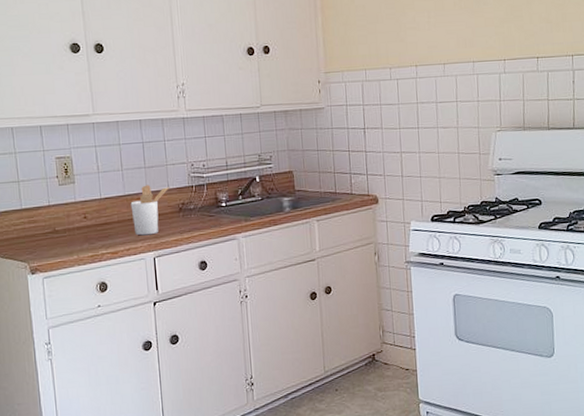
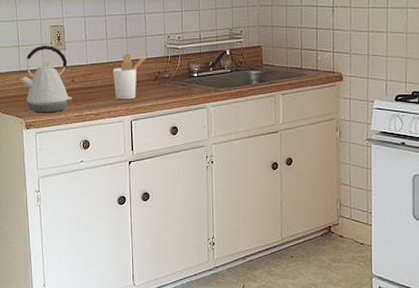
kettle: none [21,179,85,256] -> present [19,45,72,113]

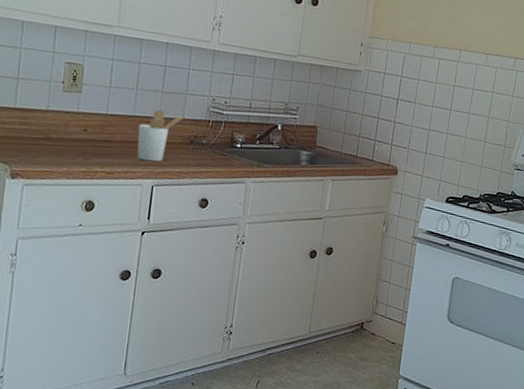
kettle: present [19,45,72,113] -> none [11,82,82,164]

